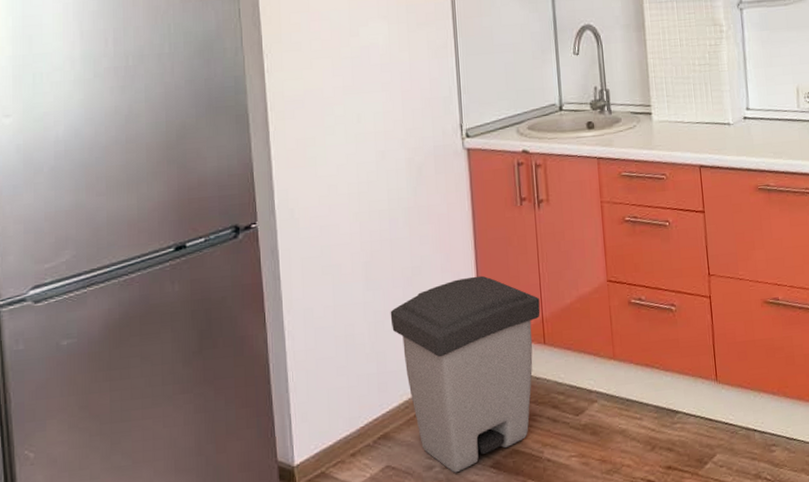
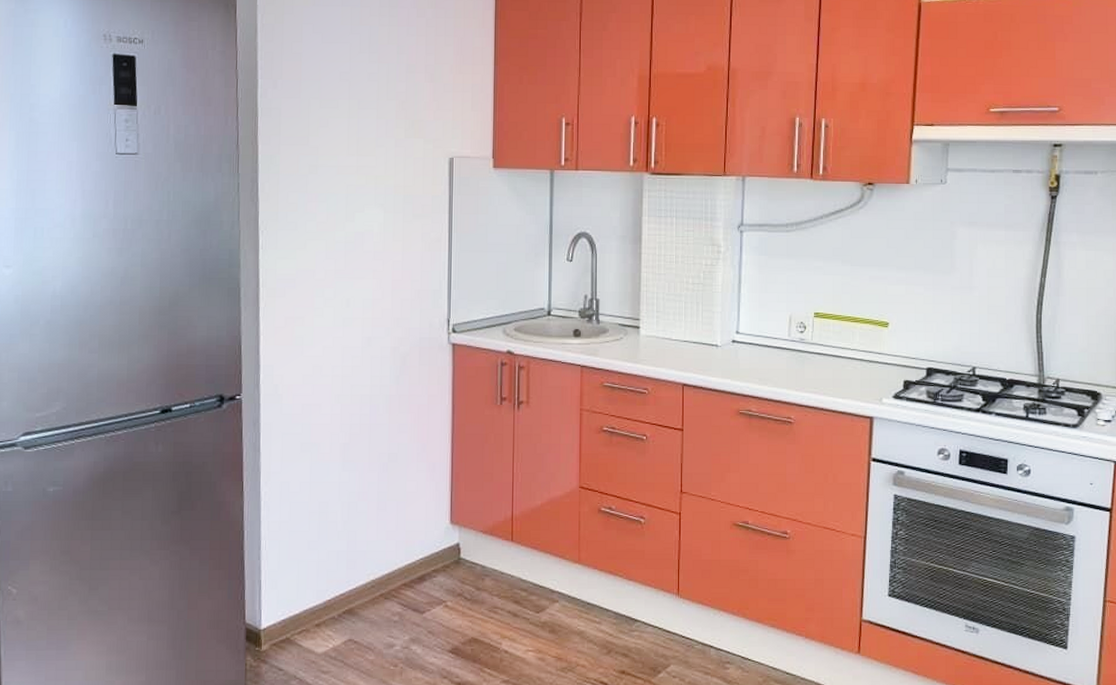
trash can: present [390,275,541,473] -> none [364,469,511,654]

